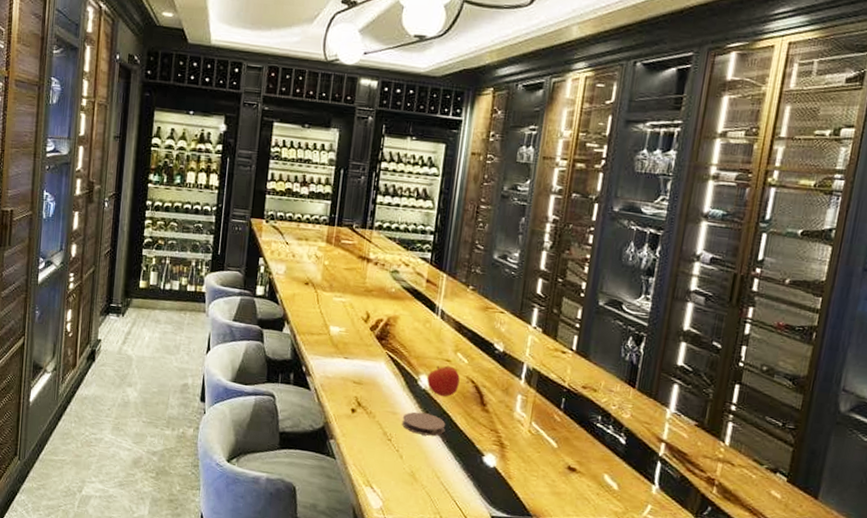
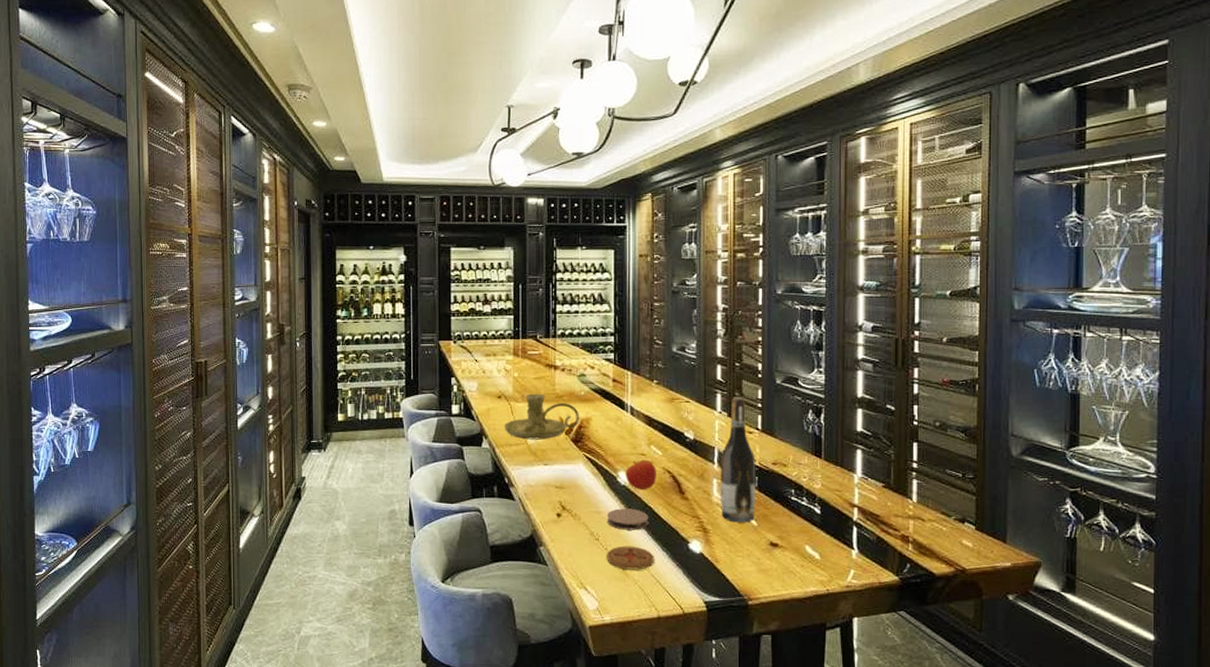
candle holder: none [307,283,387,333] -> present [504,393,579,440]
coaster: none [397,449,446,476] -> present [607,546,654,570]
wine bottle: none [521,313,565,444] -> present [719,397,756,523]

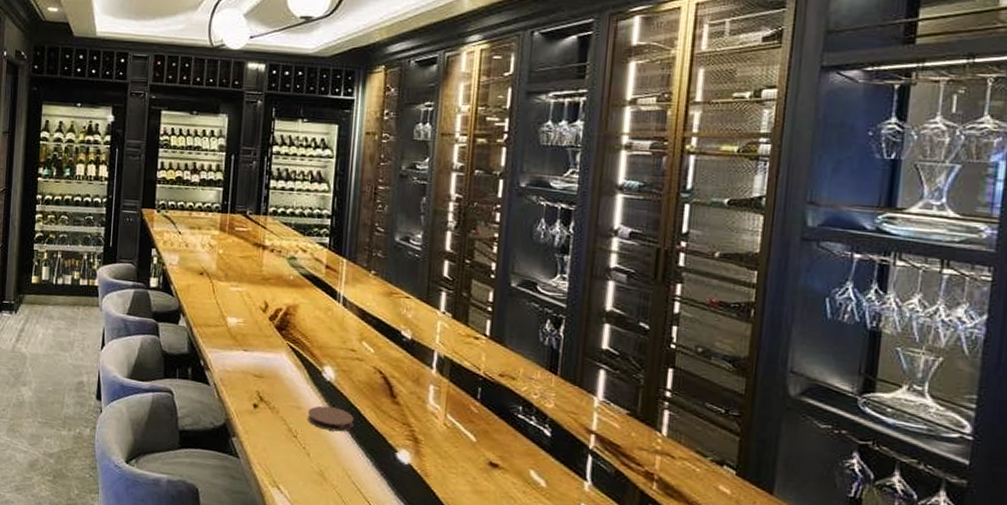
candle holder: present [504,393,579,440] -> none [203,272,286,324]
coaster: present [607,546,654,570] -> none [304,446,357,475]
apple: present [626,459,656,489] -> none [332,355,367,389]
wine bottle: present [719,397,756,523] -> none [435,297,480,438]

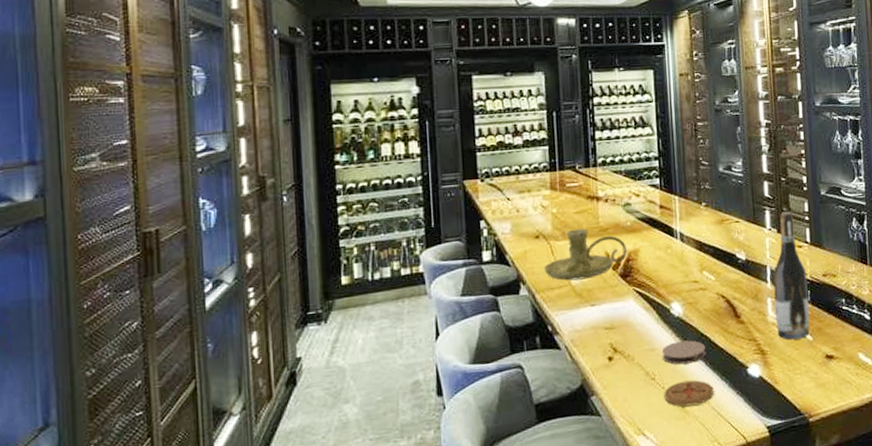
candle holder: none [203,272,286,324] -> present [543,228,627,281]
coaster: none [304,446,357,475] -> present [664,380,714,407]
wine bottle: none [435,297,480,438] -> present [773,211,810,340]

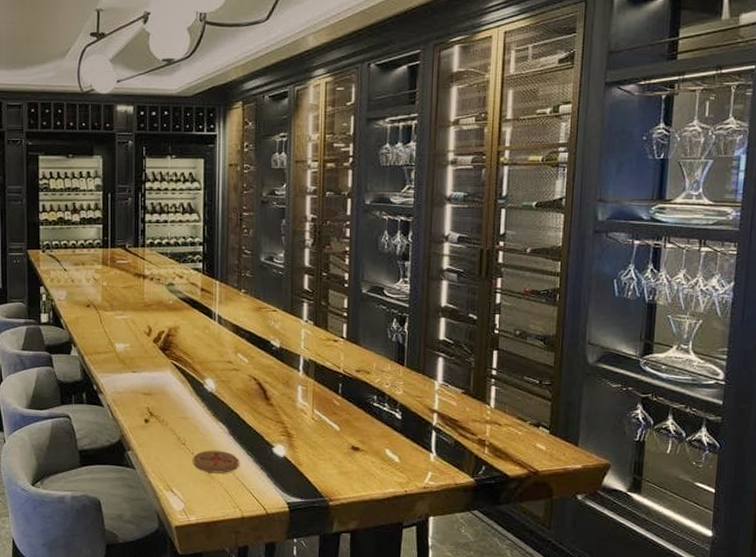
candle holder: present [543,228,627,281] -> none [92,302,167,348]
coaster: present [661,340,706,365] -> none [193,414,235,435]
wine bottle: present [773,211,810,340] -> none [304,306,340,428]

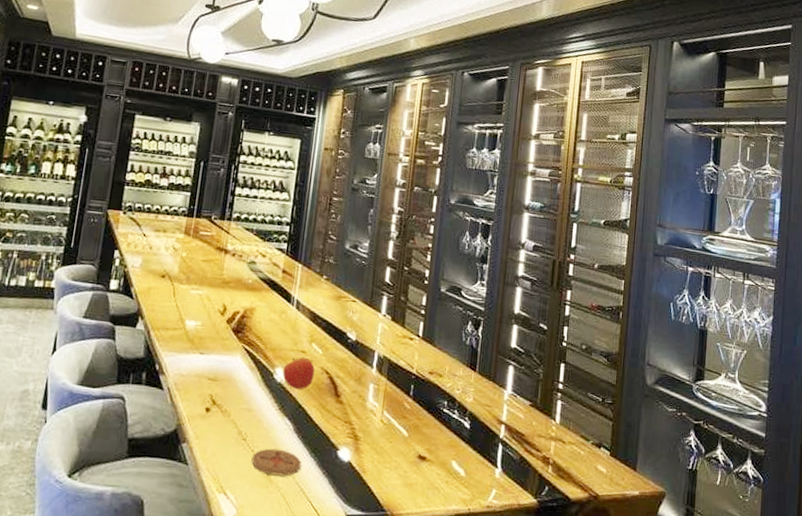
apple: none [212,367,243,396] -> present [283,357,315,389]

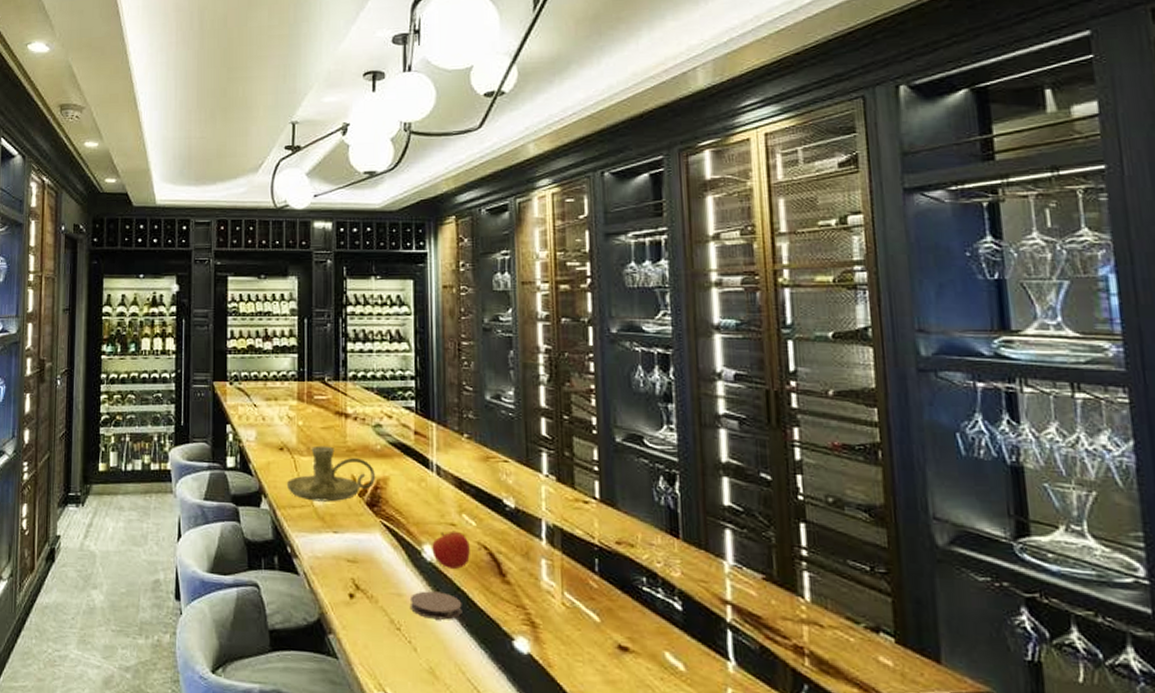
candle holder: none [163,276,244,327] -> present [286,445,375,502]
coaster: present [252,448,301,476] -> none [410,639,470,672]
coaster: none [257,407,301,433] -> present [409,591,462,620]

